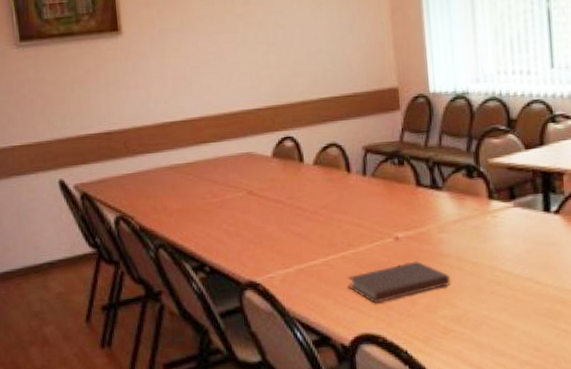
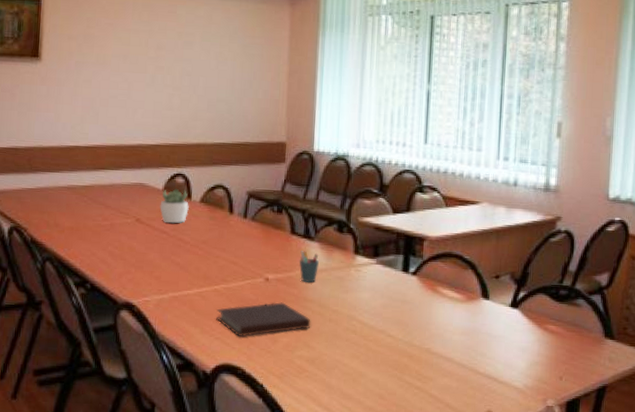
succulent plant: none [271,153,303,192] -> present [160,188,189,224]
pen holder: none [429,203,452,237] -> present [299,251,319,284]

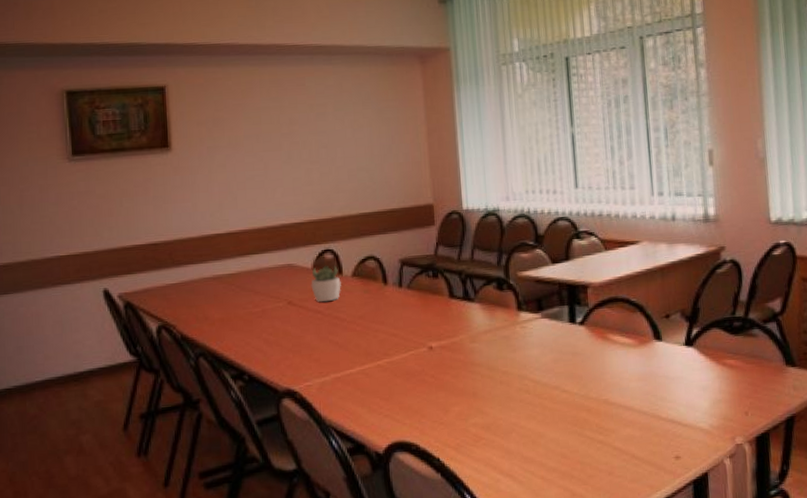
notebook: present [216,302,311,336] -> none [382,370,482,411]
pen holder: present [299,251,319,284] -> none [461,313,483,347]

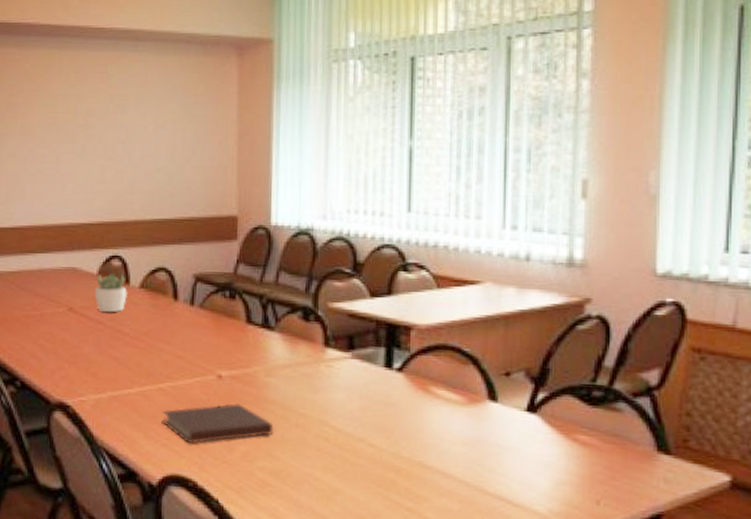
notebook: none [382,370,482,411] -> present [162,403,274,443]

